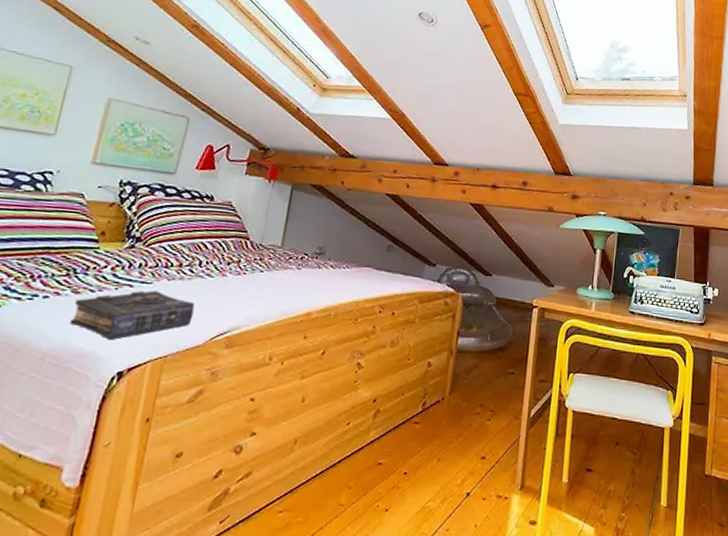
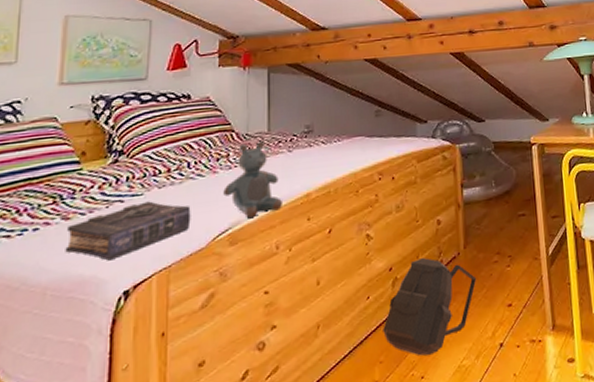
stuffed animal: none [228,253,284,326] -> present [223,140,282,219]
backpack: none [356,396,456,490] -> present [383,258,477,356]

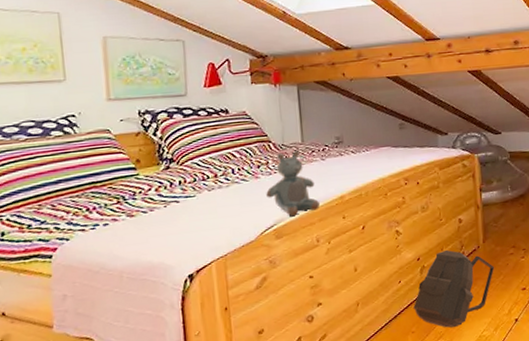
book: present [65,201,191,261] -> none [133,202,240,251]

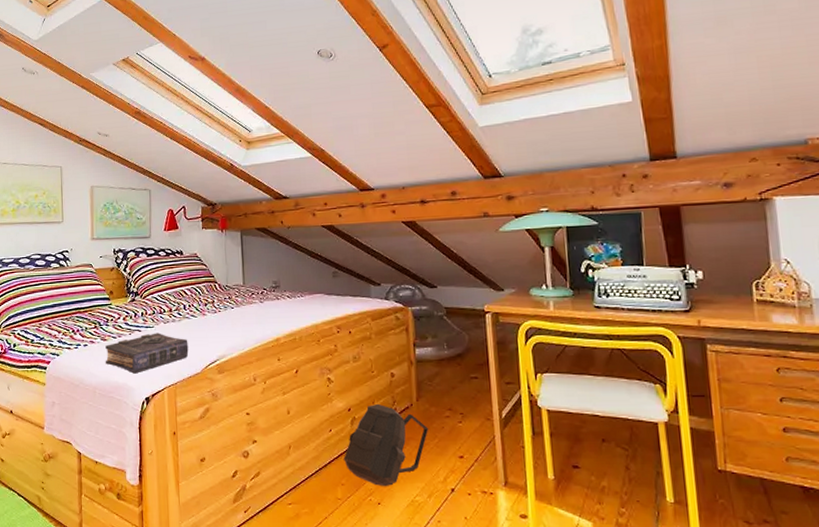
book: none [133,202,240,251] -> present [105,333,189,374]
stuffed animal: present [266,150,320,217] -> none [211,291,257,354]

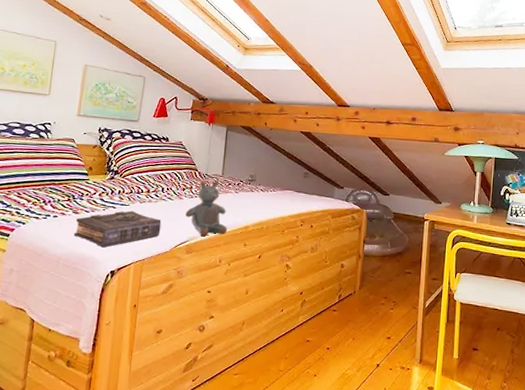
stuffed animal: none [211,291,257,354] -> present [185,180,227,237]
backpack: present [344,404,429,486] -> none [290,290,366,361]

